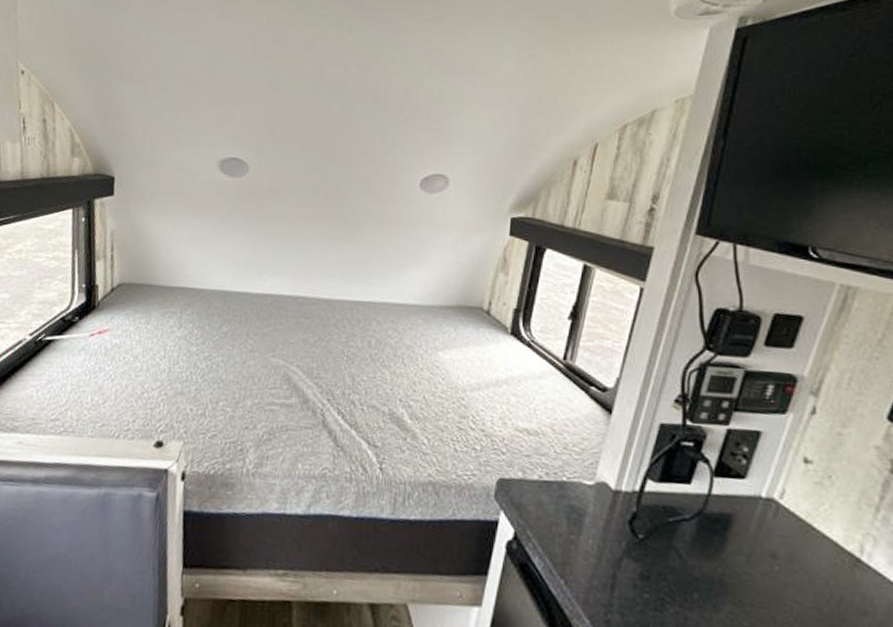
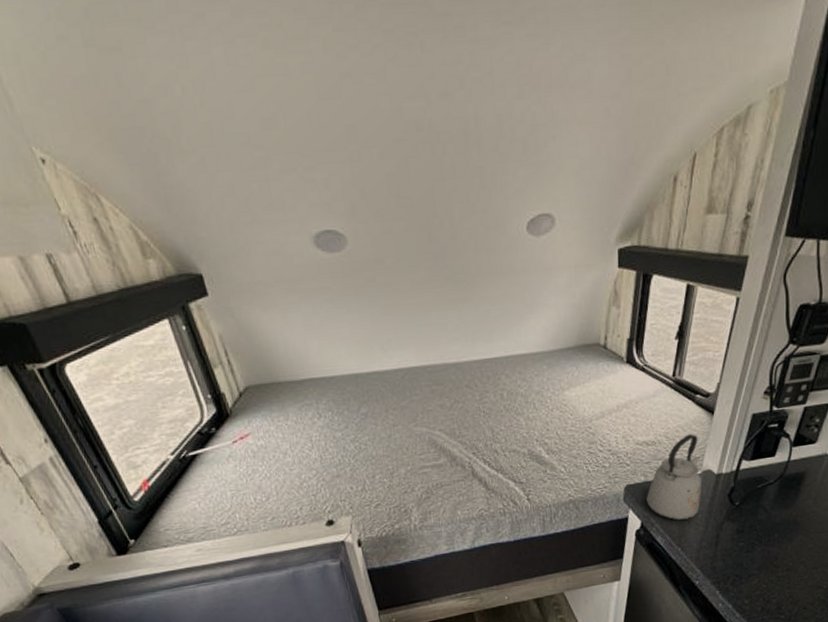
kettle: none [523,431,594,543] -> present [646,433,701,520]

